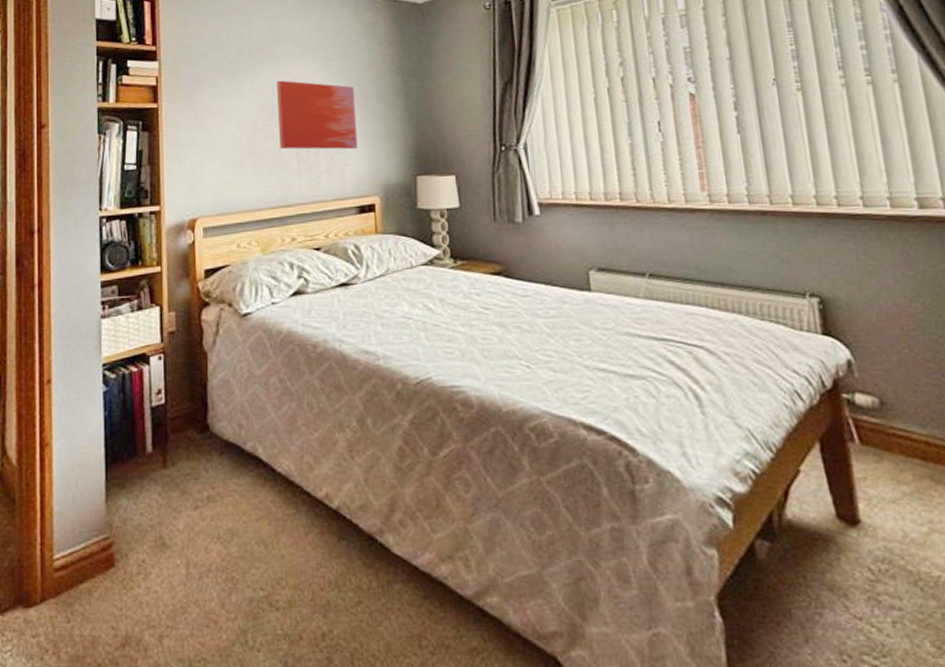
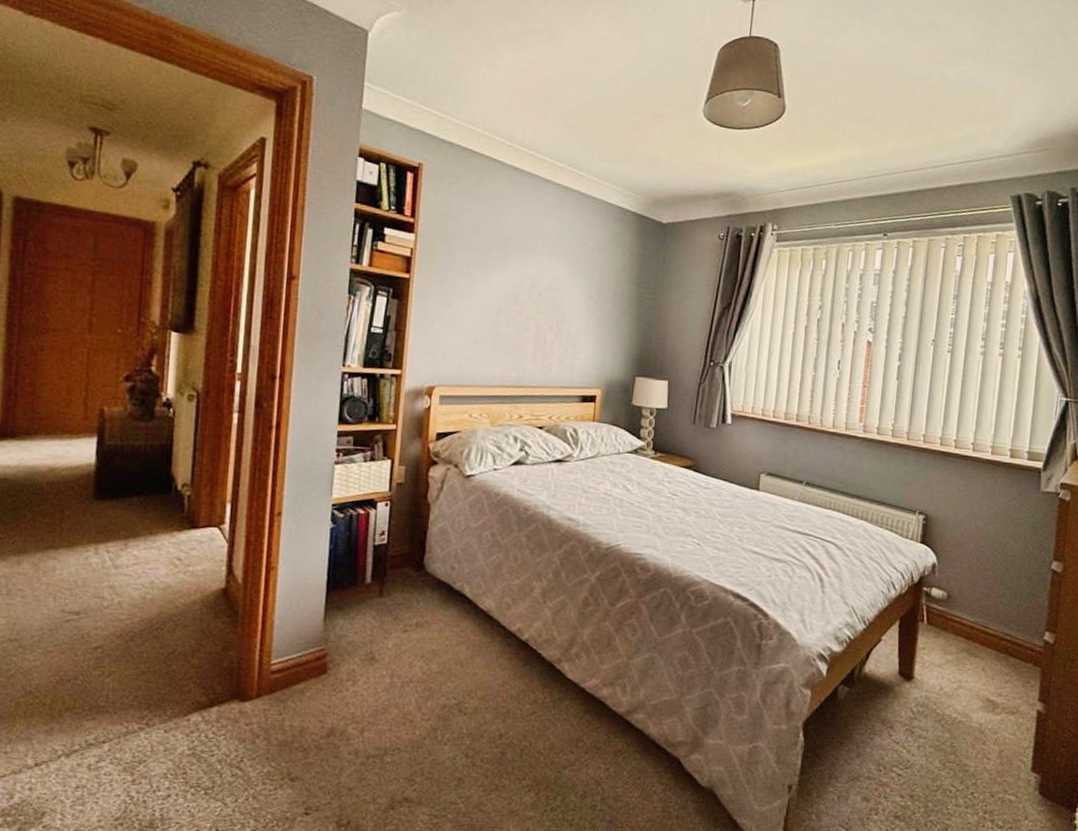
wall art: present [277,80,358,150] -> none [520,272,594,346]

